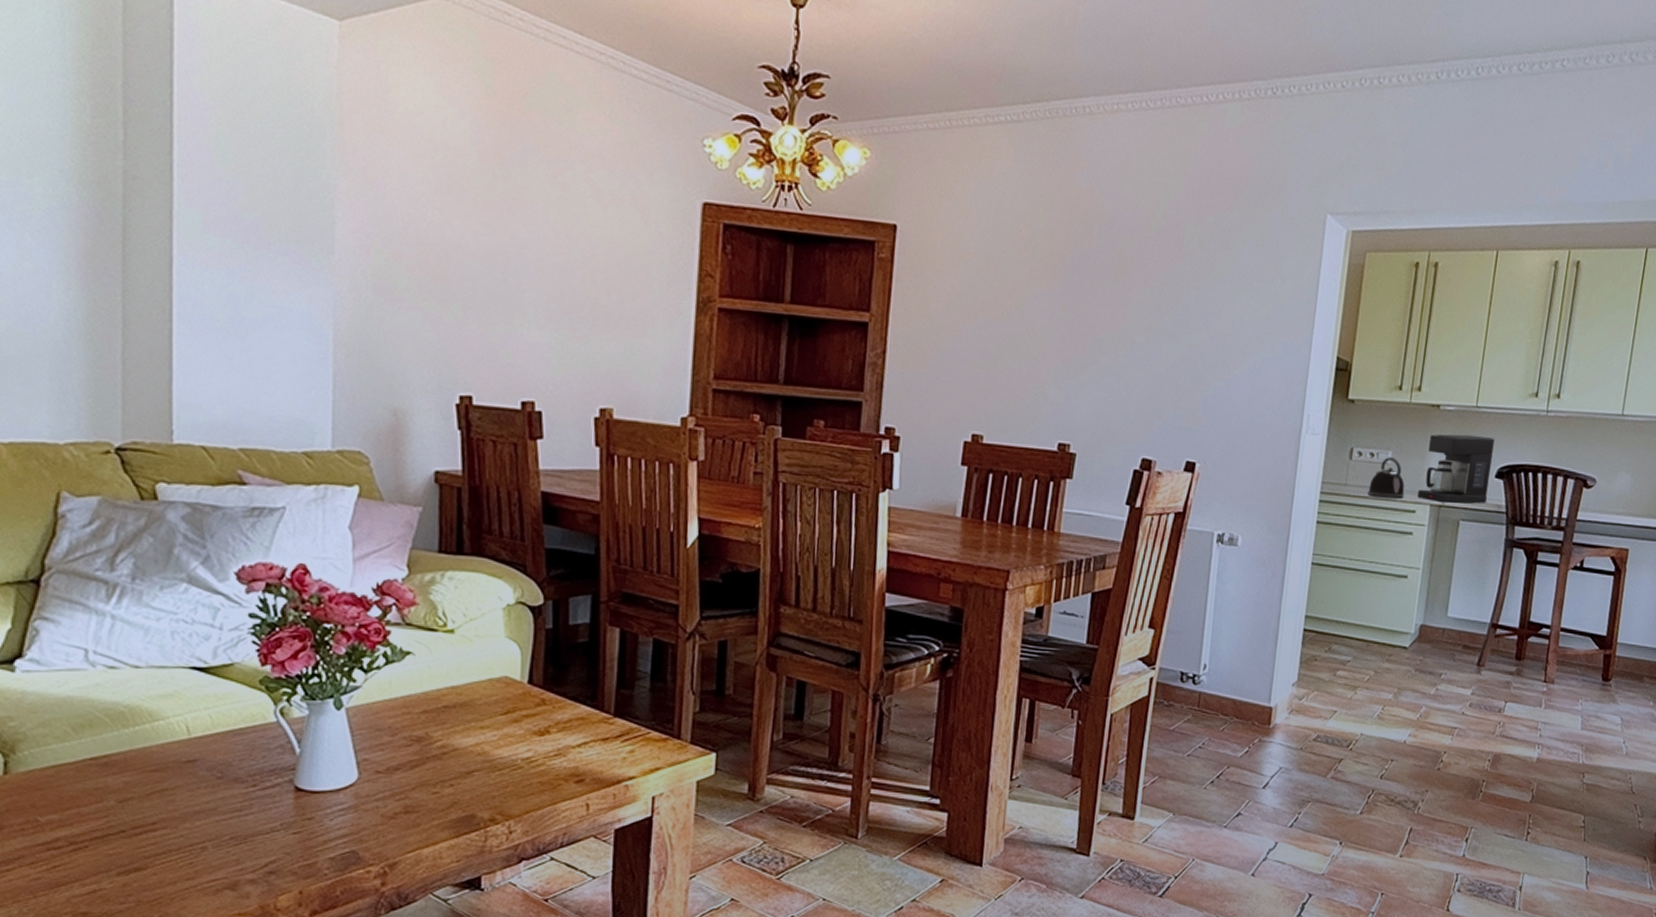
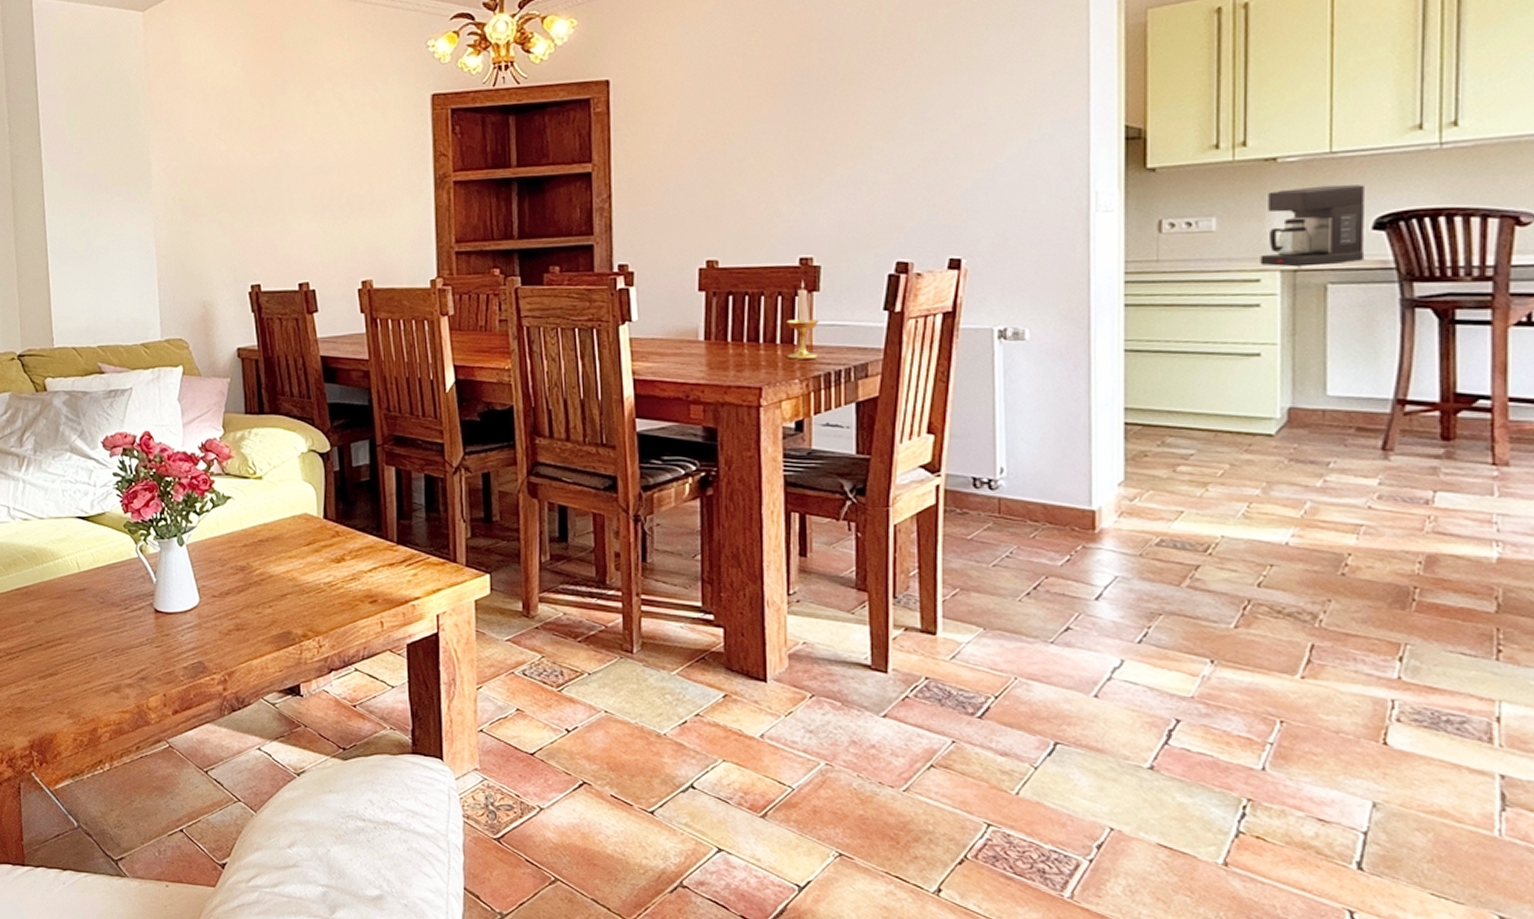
candlestick: none [1035,465,1068,546] -> present [785,280,819,360]
kettle: present [1367,457,1405,500] -> none [1189,224,1241,272]

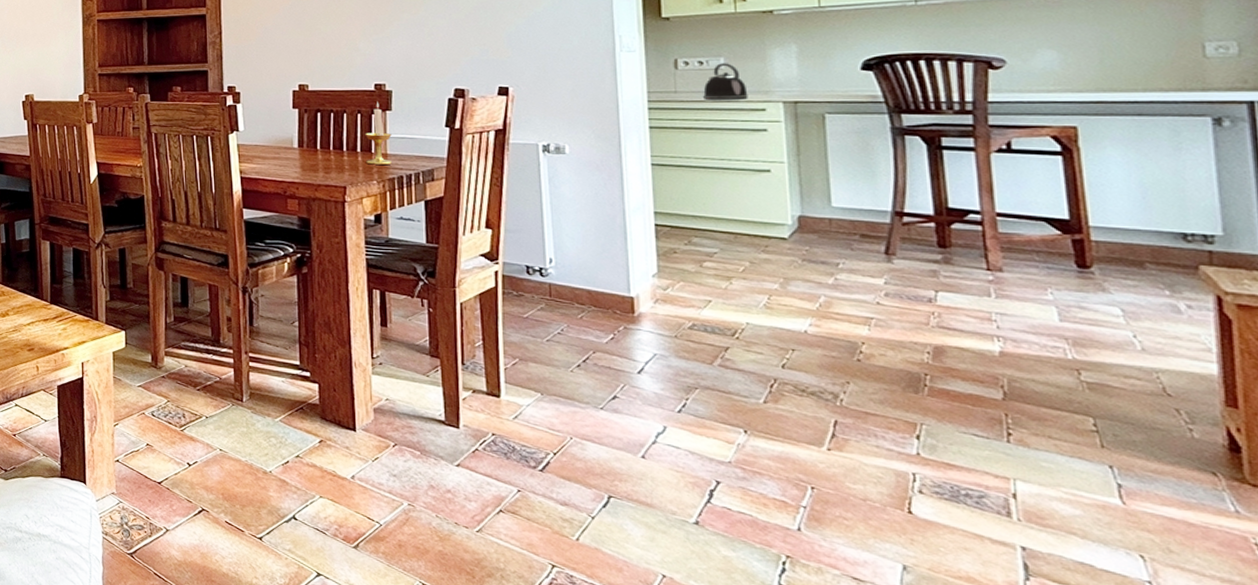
kettle: none [1189,224,1241,272] -> present [703,63,749,101]
coffee maker: present [1260,184,1365,267] -> none [764,33,857,99]

